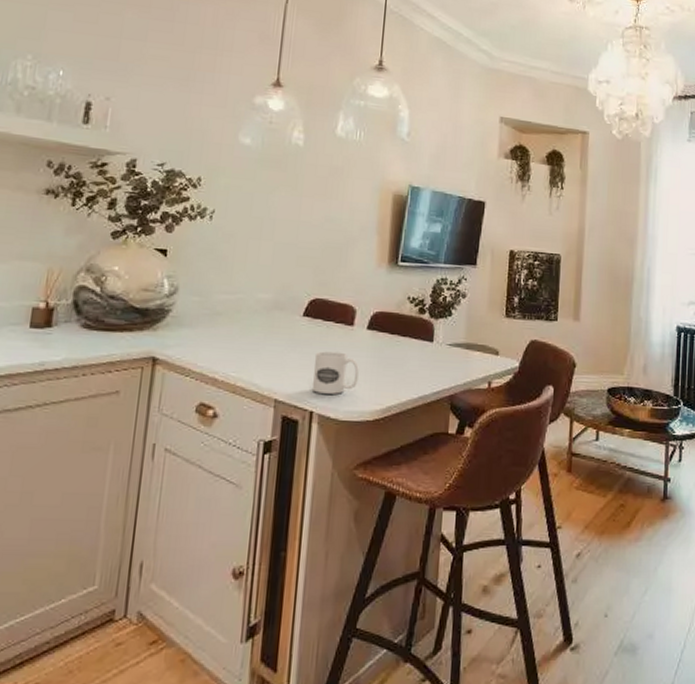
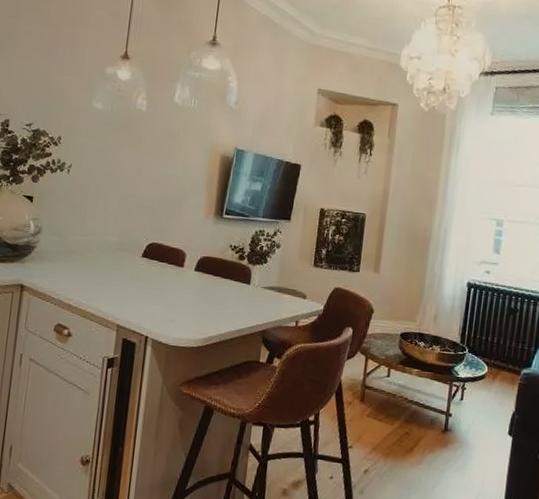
mug: present [312,351,359,394] -> none [147,287,187,324]

